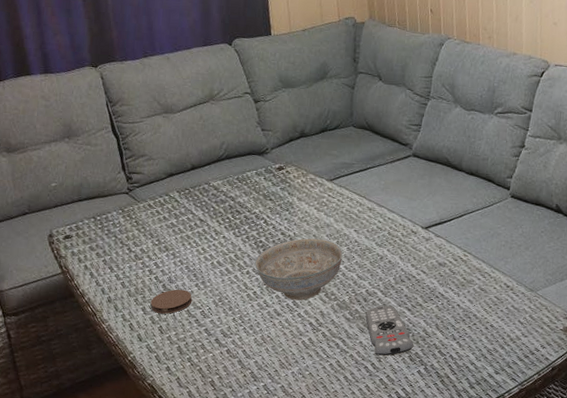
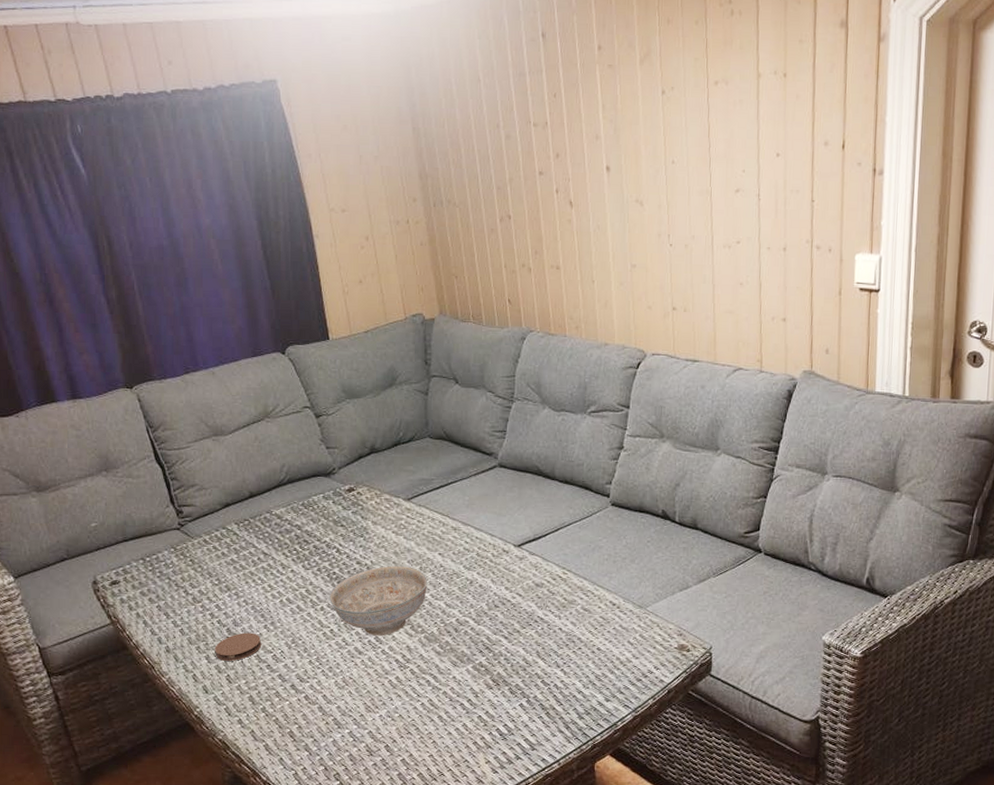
remote control: present [365,305,414,356] -> none [457,635,514,690]

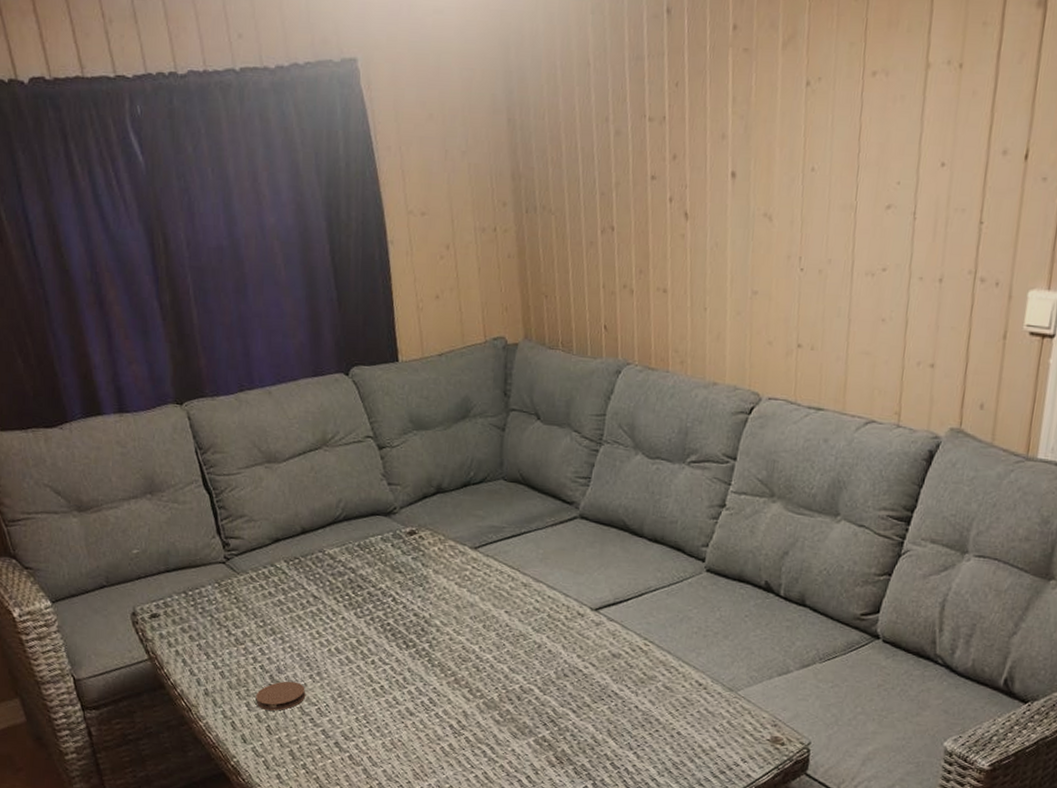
decorative bowl: present [328,565,427,636] -> none [380,620,491,698]

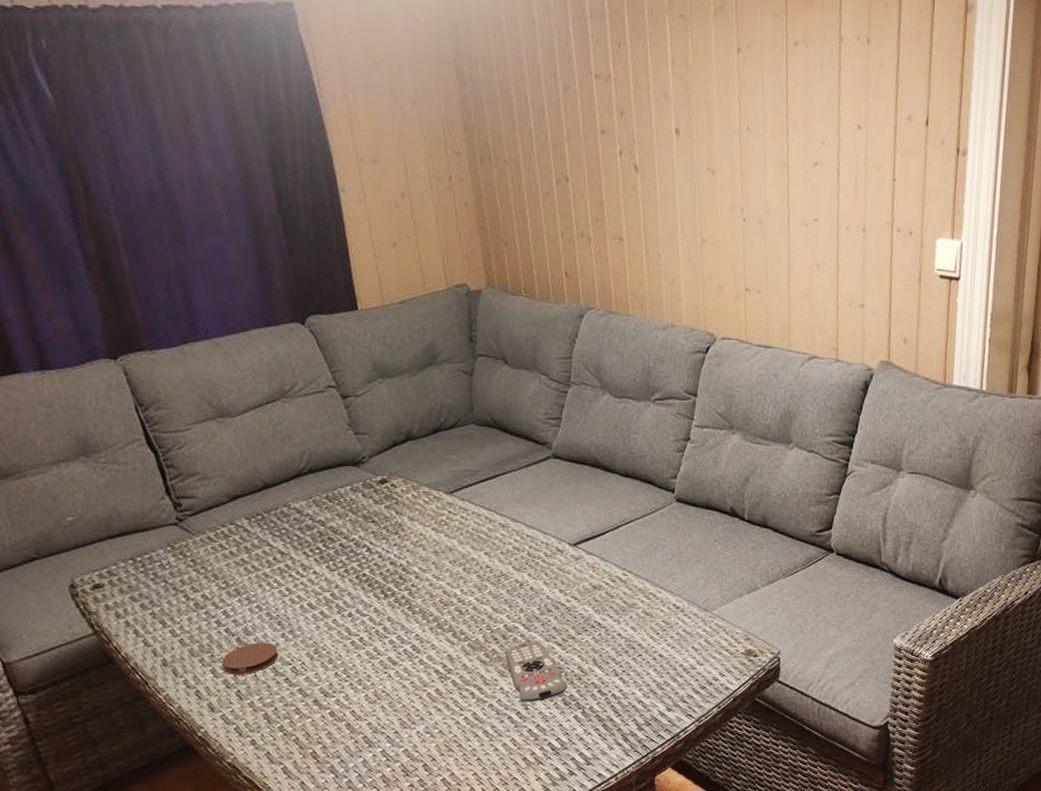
remote control: none [519,705,580,768] -> present [505,642,568,702]

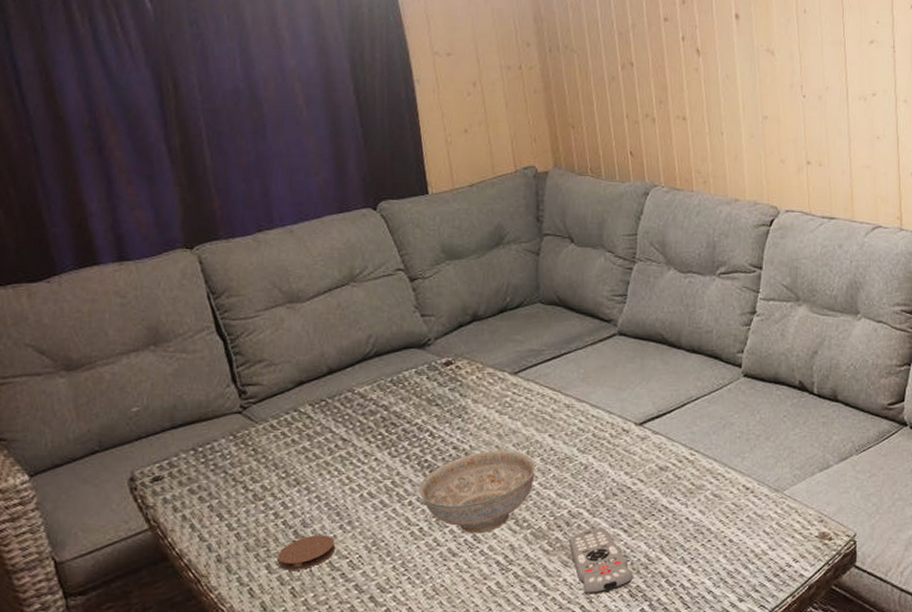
decorative bowl: none [357,566,472,645] -> present [418,449,535,534]

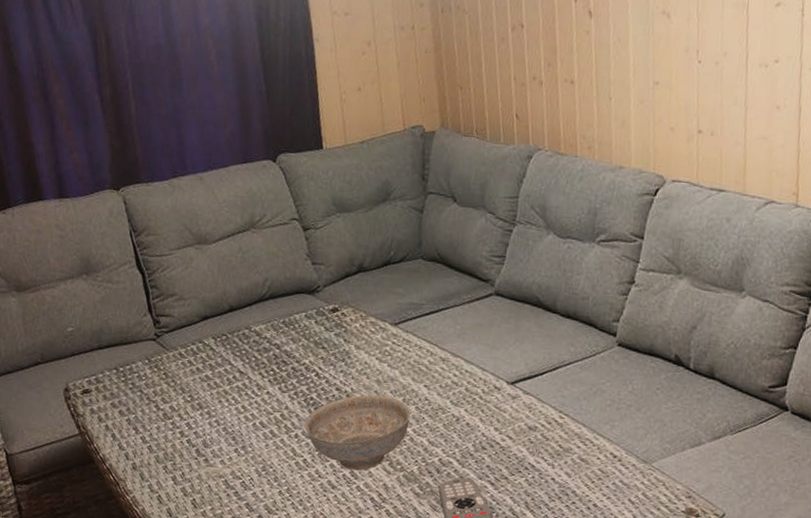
coaster: present [277,535,336,570] -> none [182,455,231,485]

